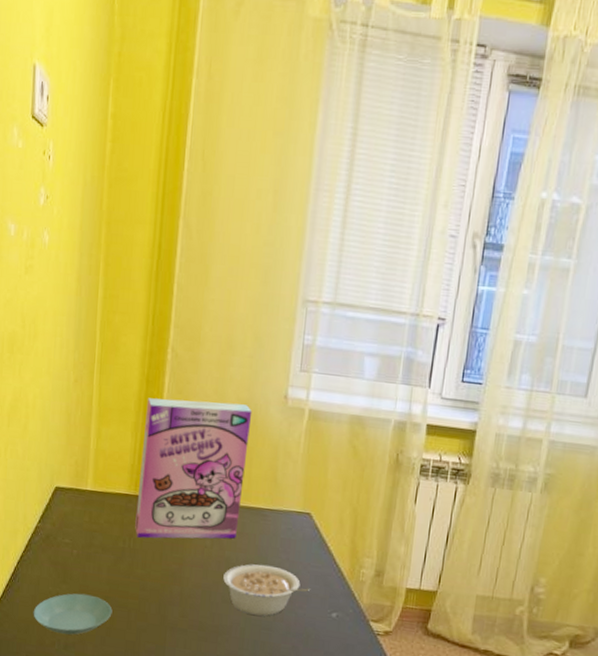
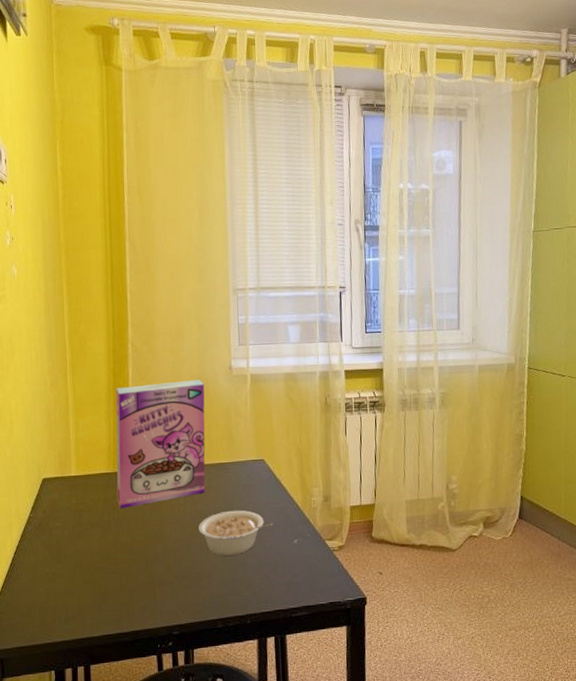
saucer: present [33,593,113,635] -> none [33,568,105,611]

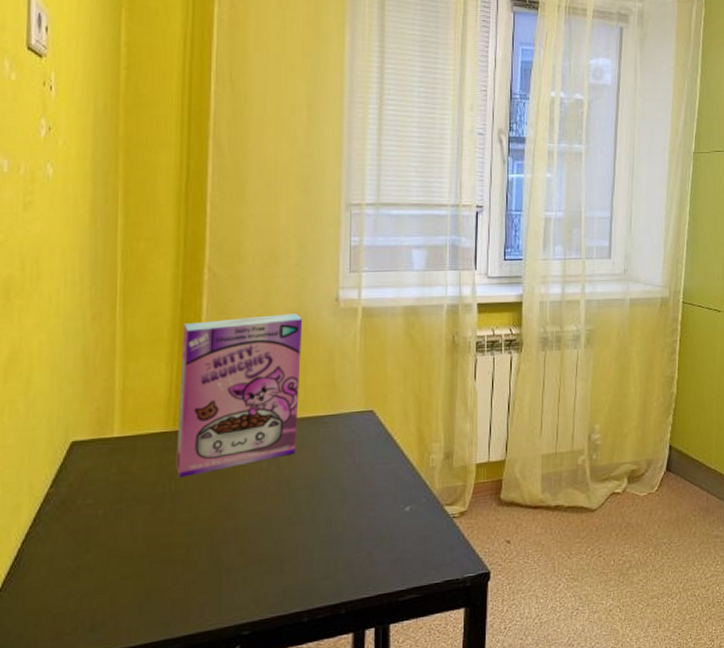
legume: present [199,510,273,556] -> none [284,473,381,532]

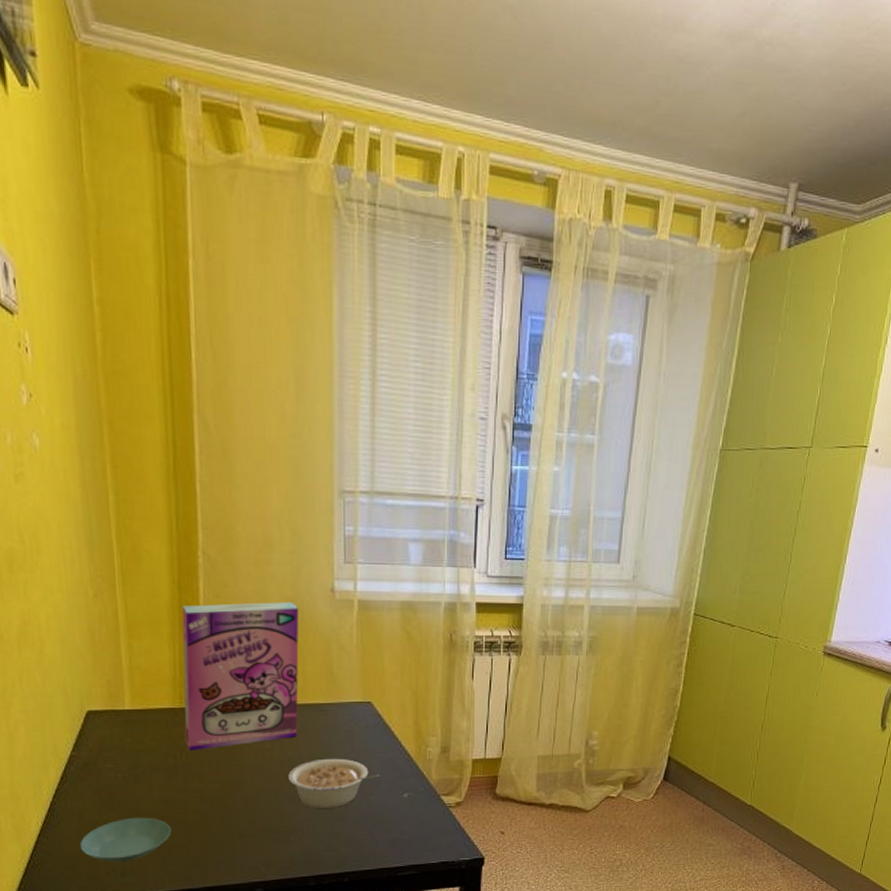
saucer: none [46,557,153,616] -> present [79,817,172,863]
legume: none [284,473,381,532] -> present [288,758,380,808]

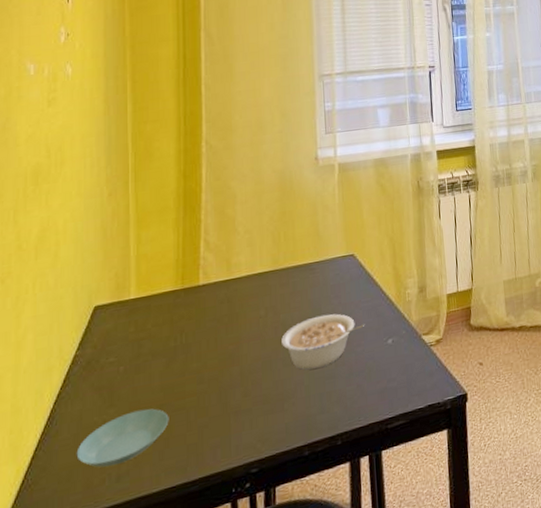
cereal box: present [181,602,299,751] -> none [185,174,289,331]

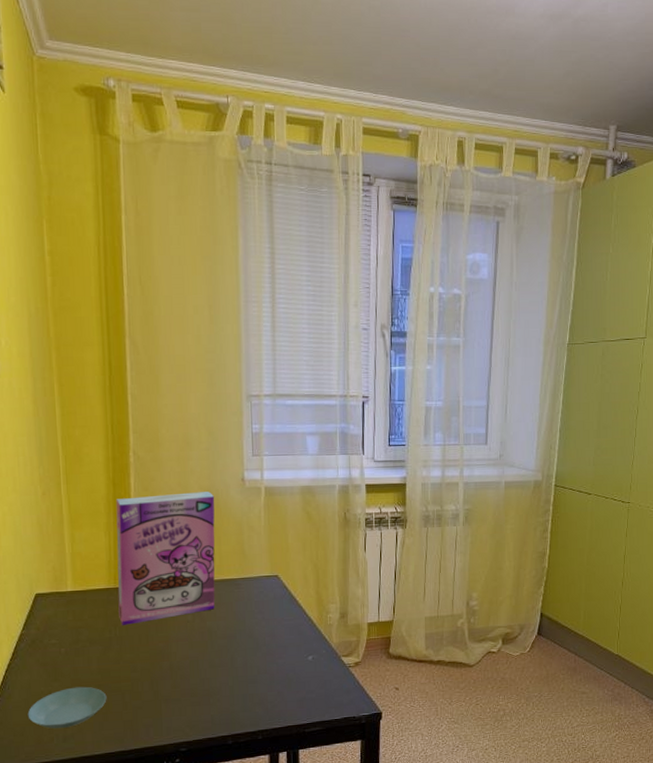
cereal box: none [185,174,289,331] -> present [115,492,215,625]
legume: present [281,313,365,370] -> none [208,626,287,673]

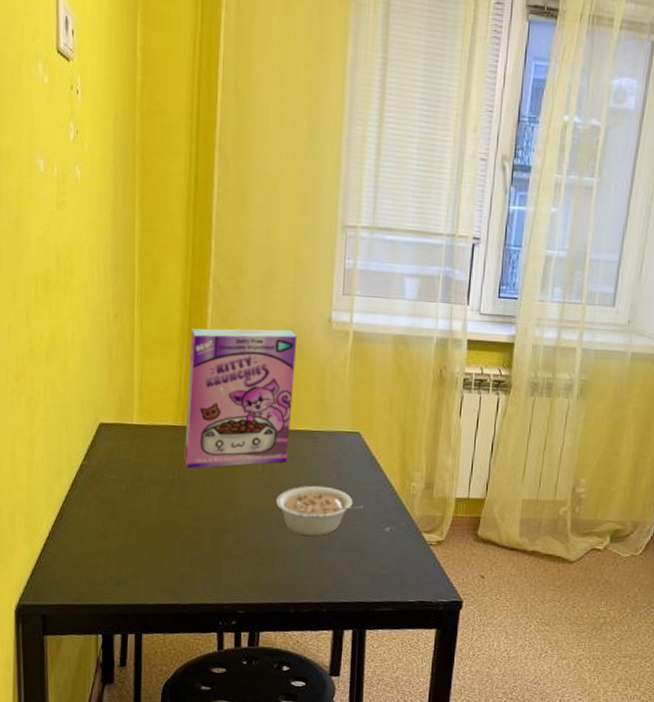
saucer: present [27,686,107,729] -> none [82,528,165,572]
legume: none [208,626,287,673] -> present [276,485,364,536]

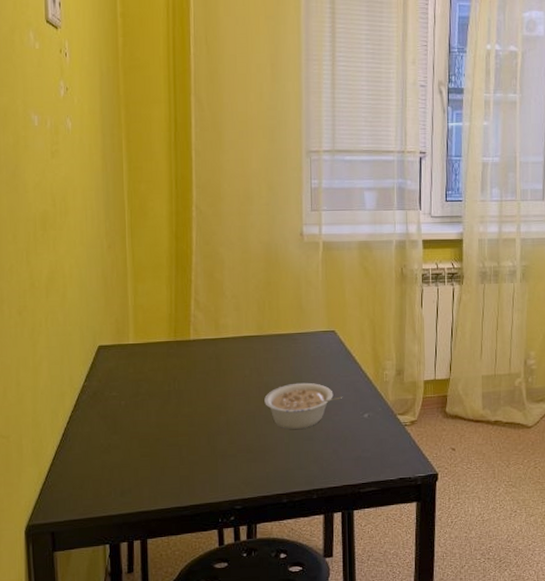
cereal box: present [184,328,298,468] -> none [177,246,274,379]

